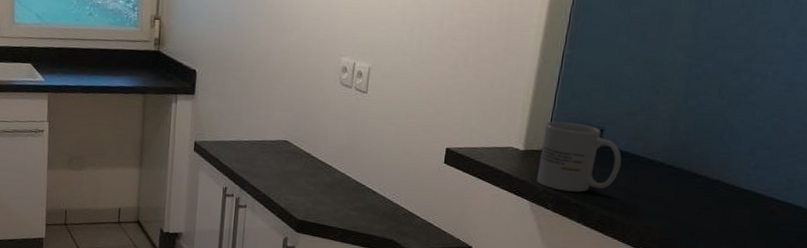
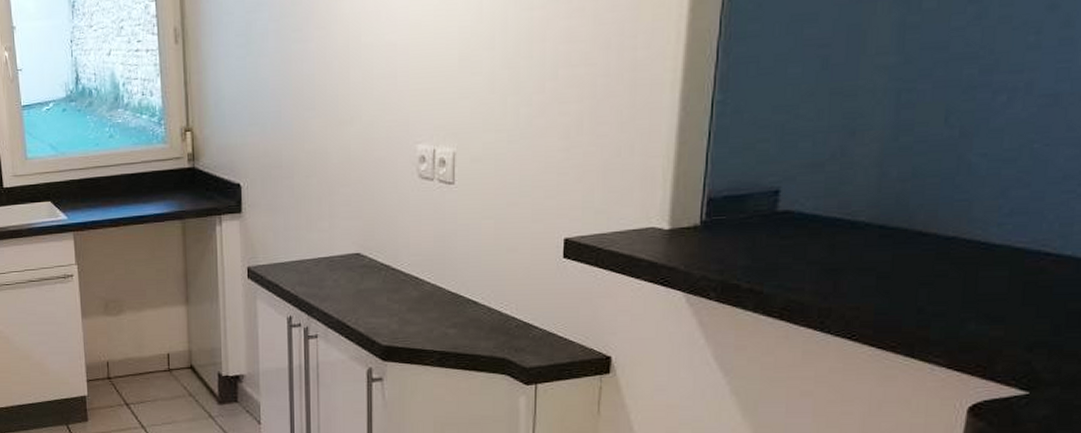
mug: present [536,121,622,192] -> none [691,186,808,275]

